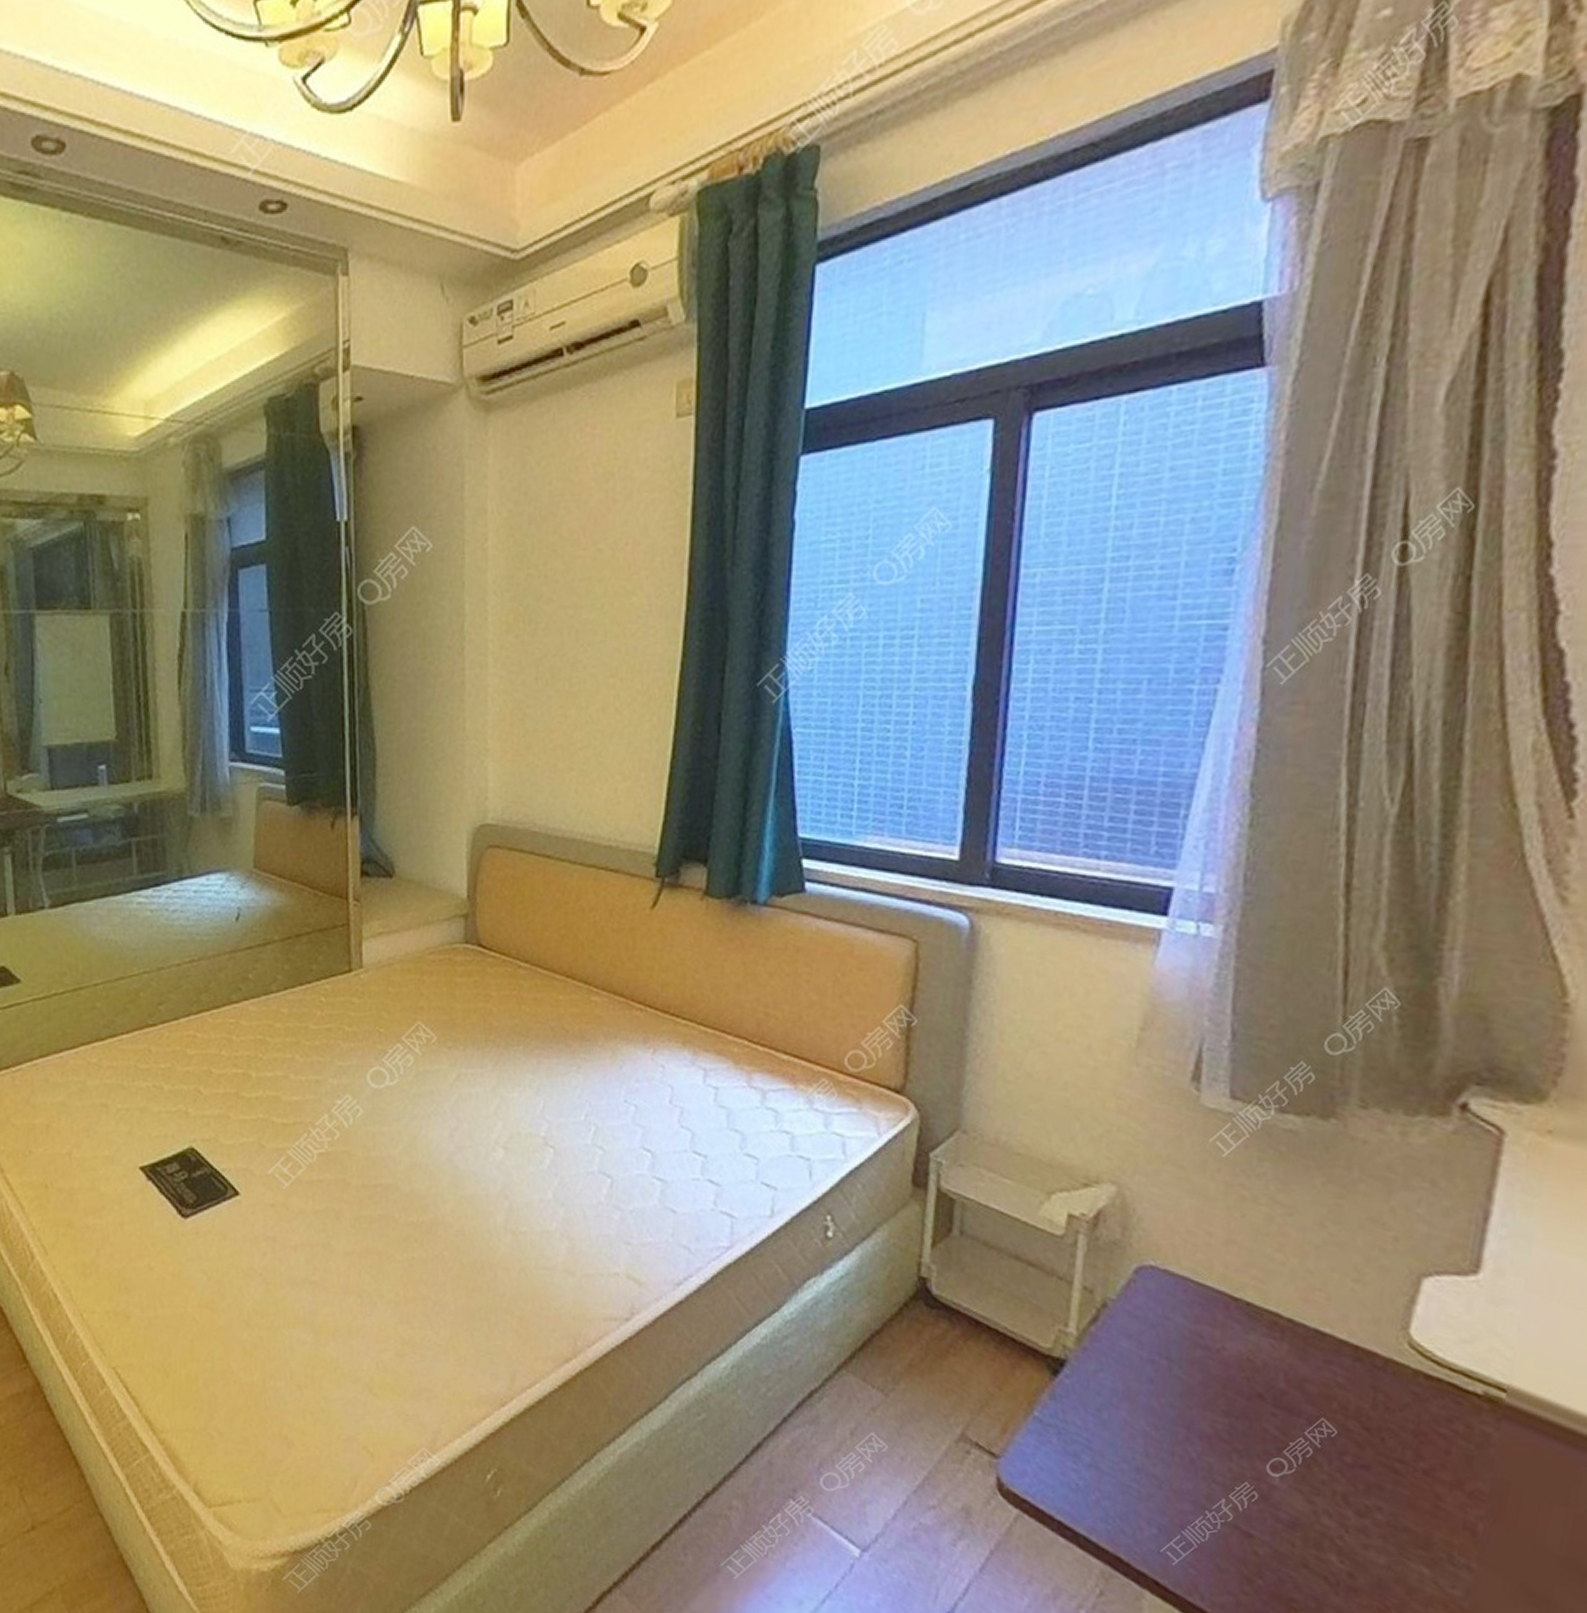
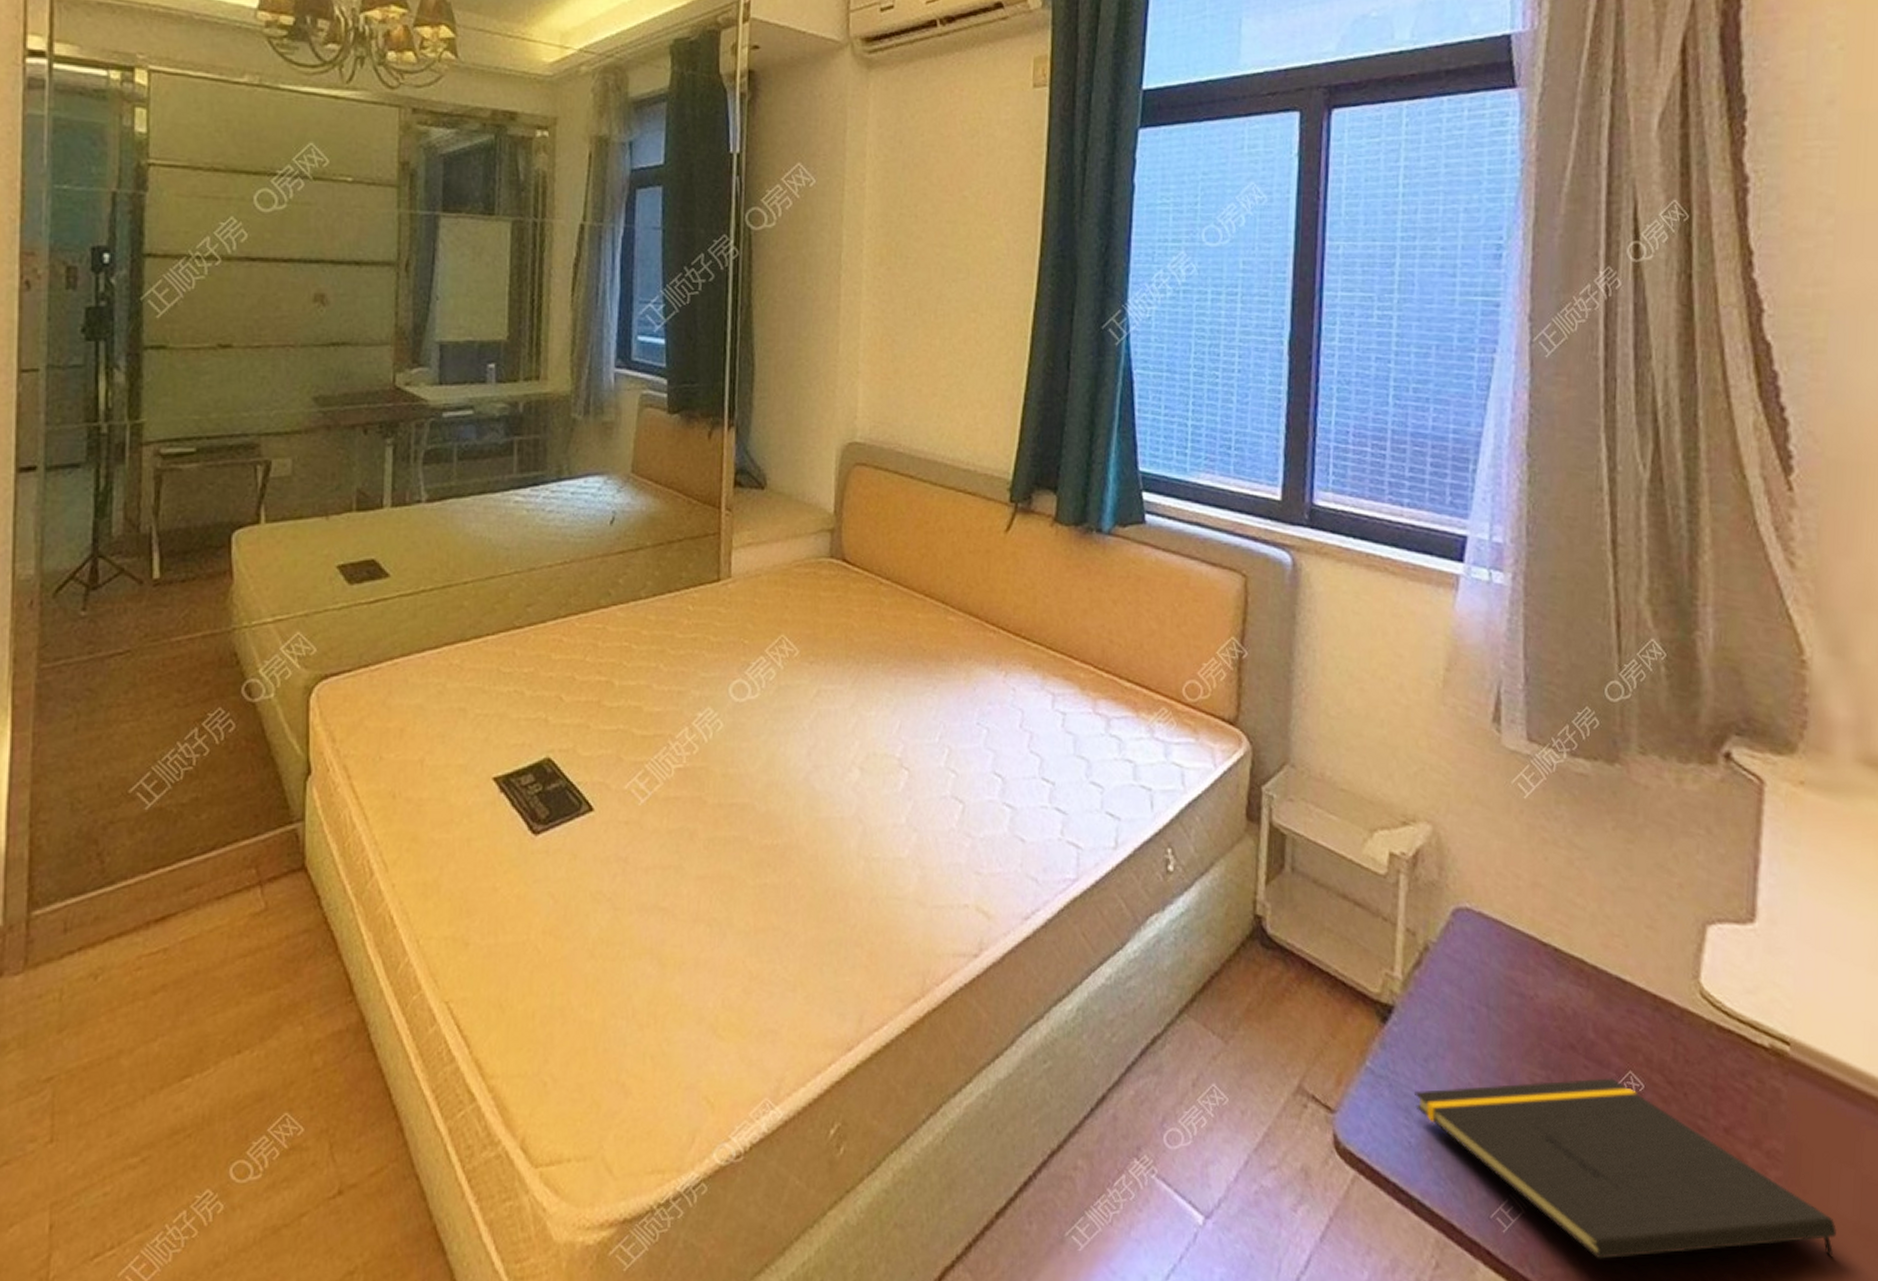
notepad: none [1085,1425,1540,1589] -> present [1415,1078,1836,1259]

